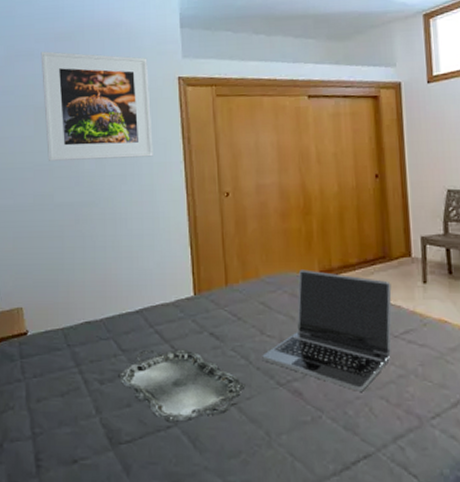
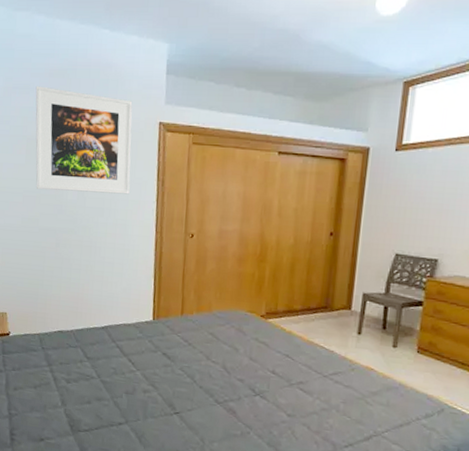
serving tray: present [118,349,246,423] -> none [82,360,188,421]
laptop: present [262,269,392,391] -> none [205,309,329,417]

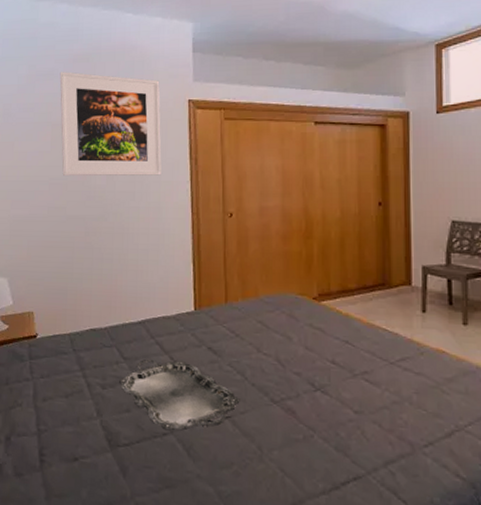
serving tray: none [82,360,188,421] -> present [119,359,240,431]

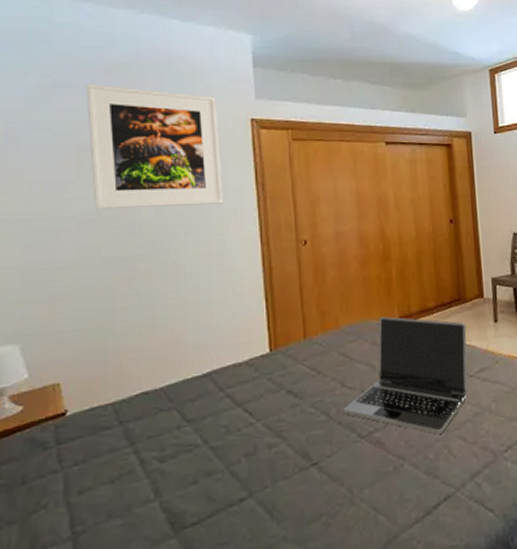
serving tray: present [119,359,240,431] -> none [182,411,326,495]
laptop: none [258,291,390,415] -> present [343,316,468,435]

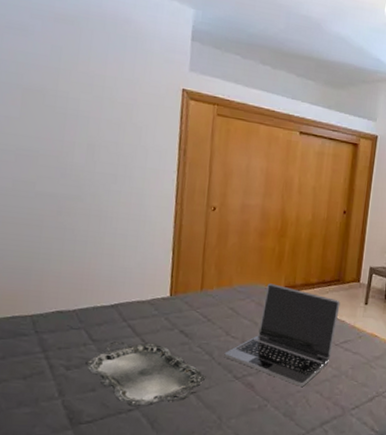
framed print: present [86,84,223,211] -> none [33,29,154,162]
serving tray: none [182,411,326,495] -> present [85,341,206,407]

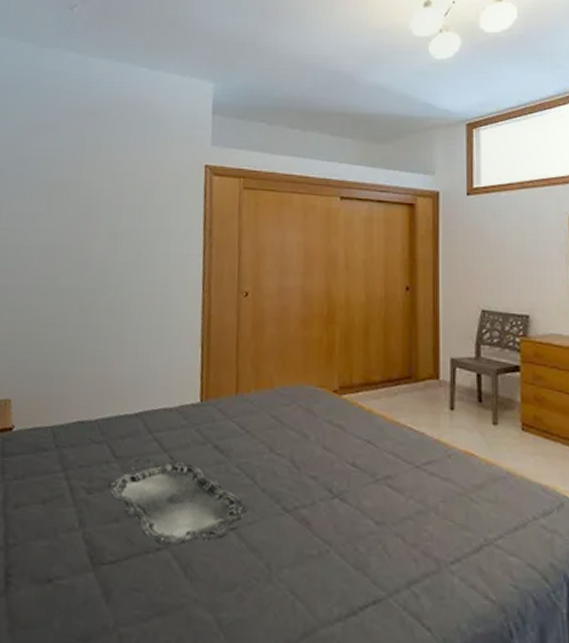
laptop: present [224,283,341,387] -> none [269,383,416,526]

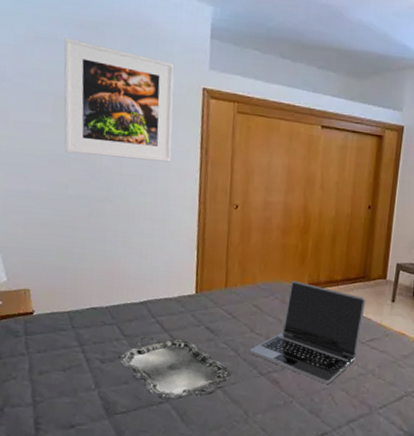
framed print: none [57,126,175,247] -> present [63,38,175,162]
laptop: none [269,383,416,526] -> present [249,280,366,384]

